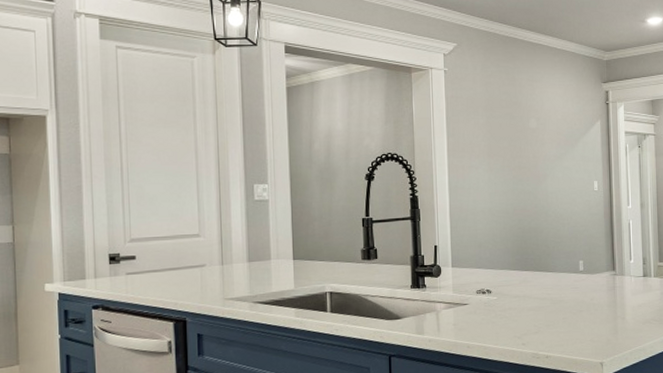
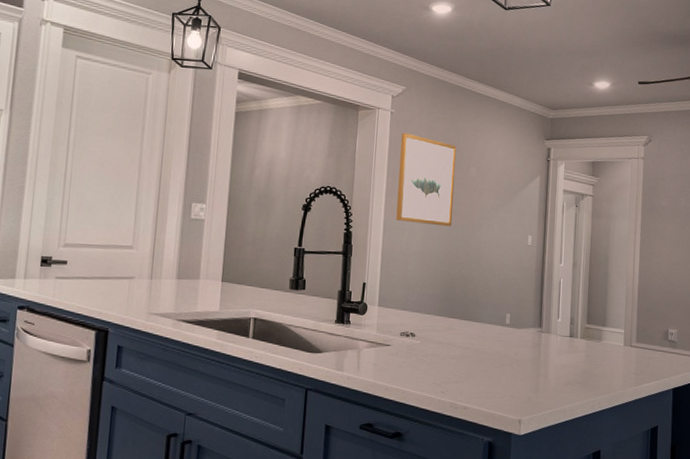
wall art: none [458,90,517,181] -> present [396,132,456,227]

